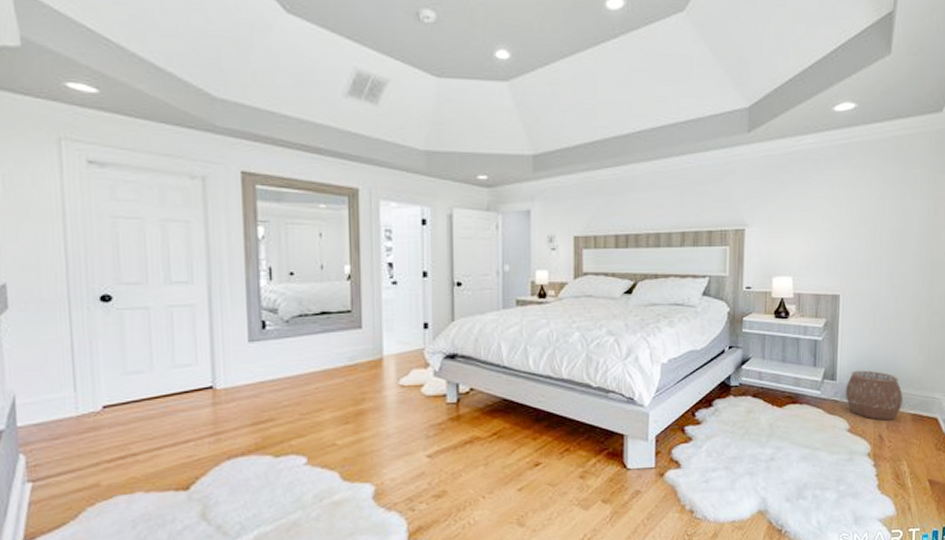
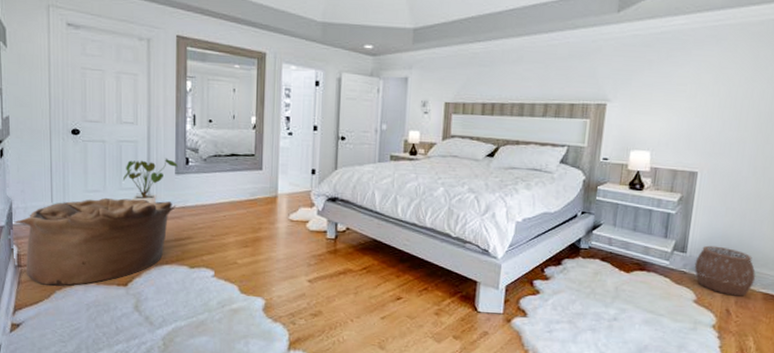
bean bag chair: none [19,377,251,502] -> present [14,197,176,286]
house plant: none [177,322,251,381] -> present [123,157,178,203]

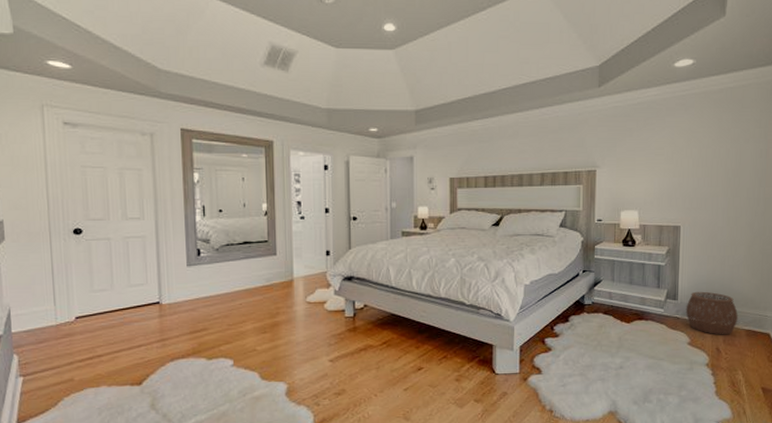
bean bag chair: present [14,197,176,286] -> none [13,294,189,393]
house plant: present [123,157,178,203] -> none [132,250,189,297]

